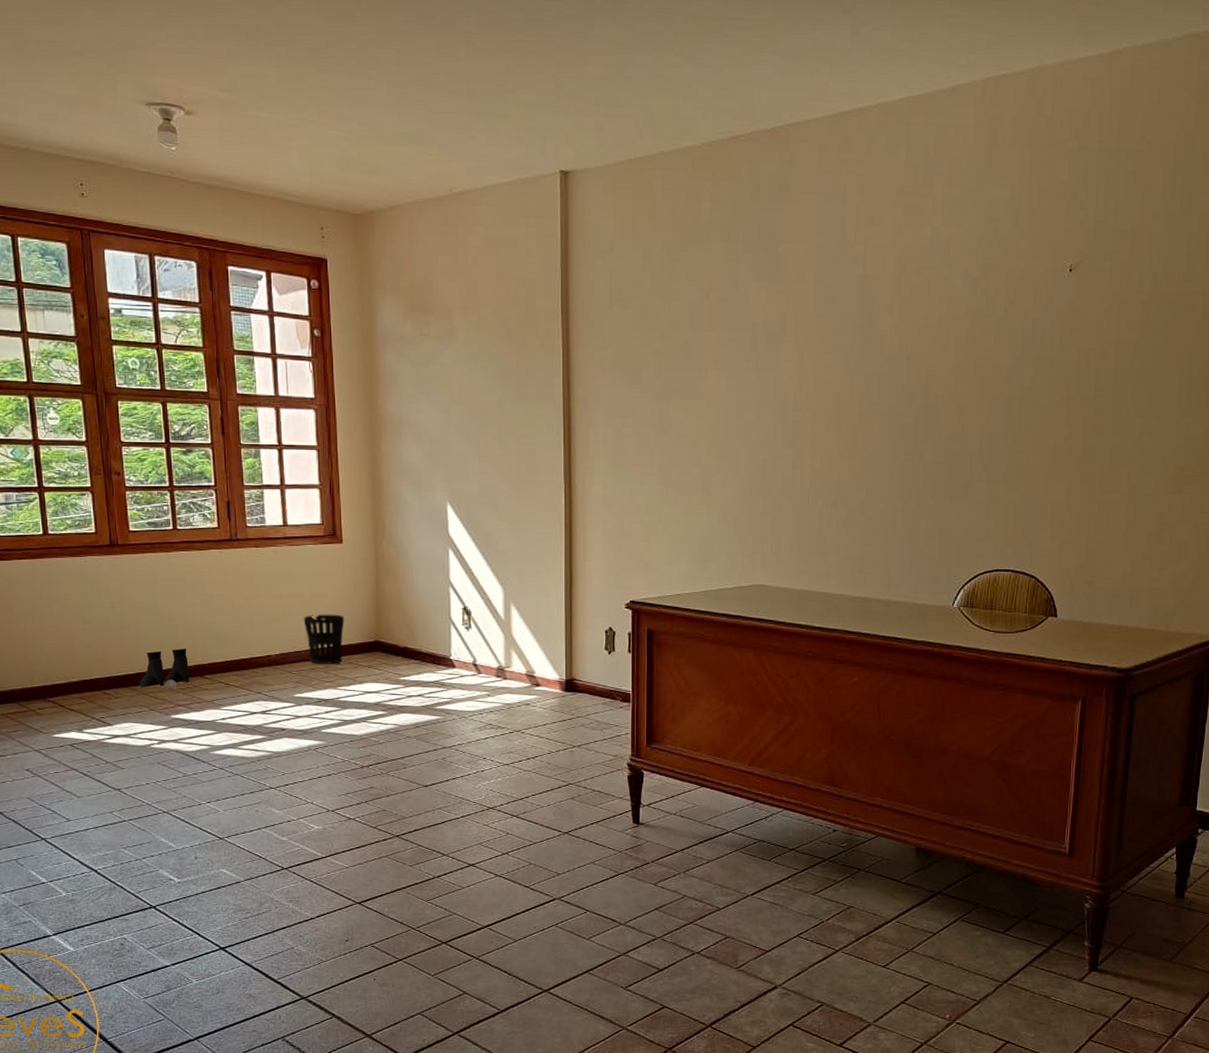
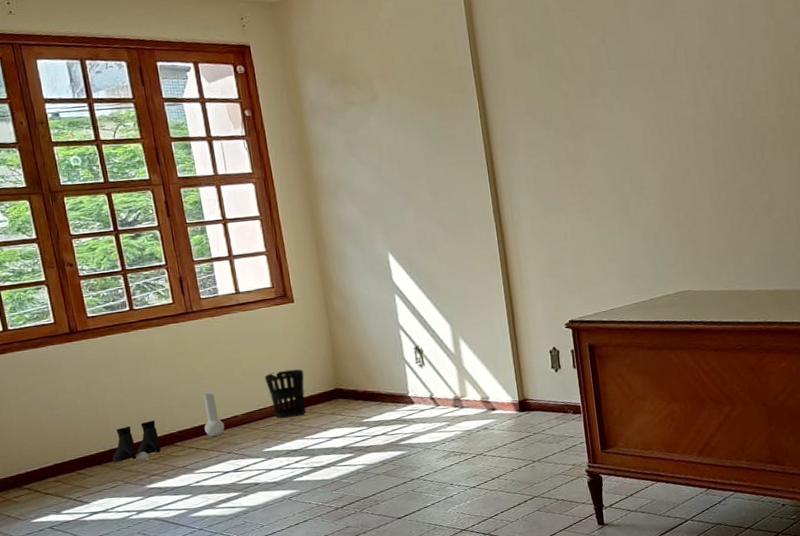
vase: none [236,627,257,674] -> present [203,392,225,437]

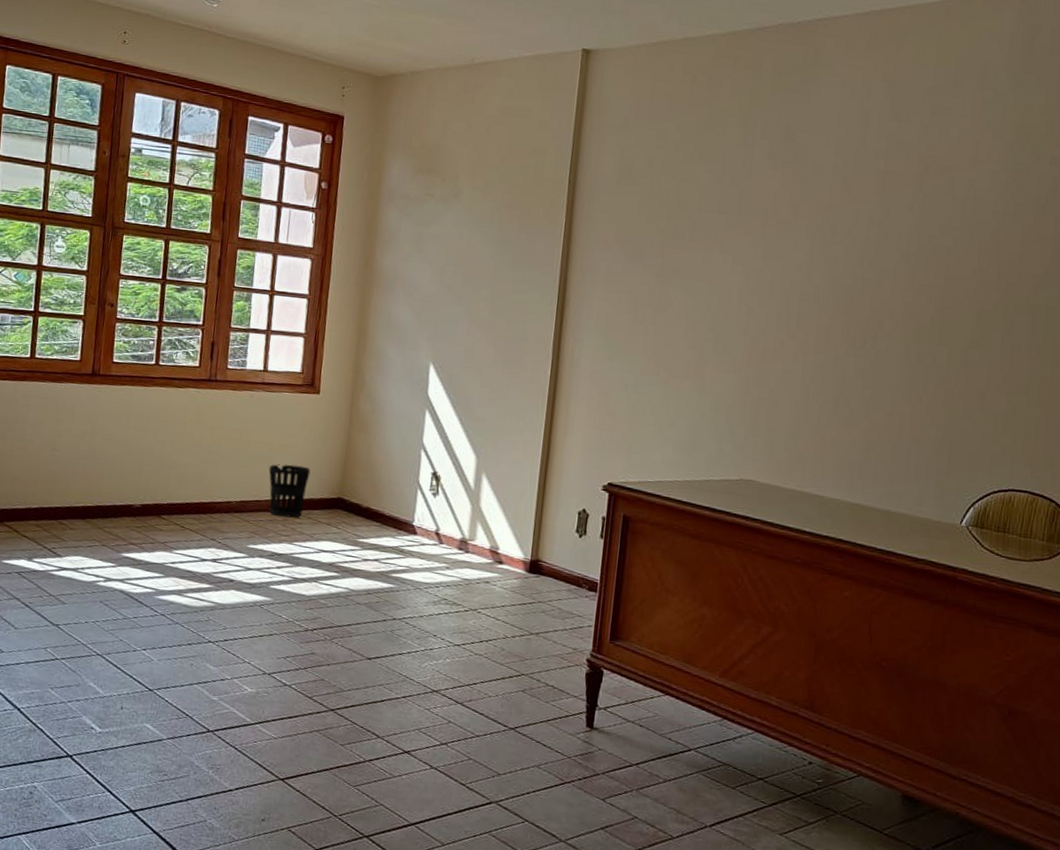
boots: present [112,420,161,463] -> none [96,485,149,527]
vase: present [203,392,225,437] -> none [194,469,216,519]

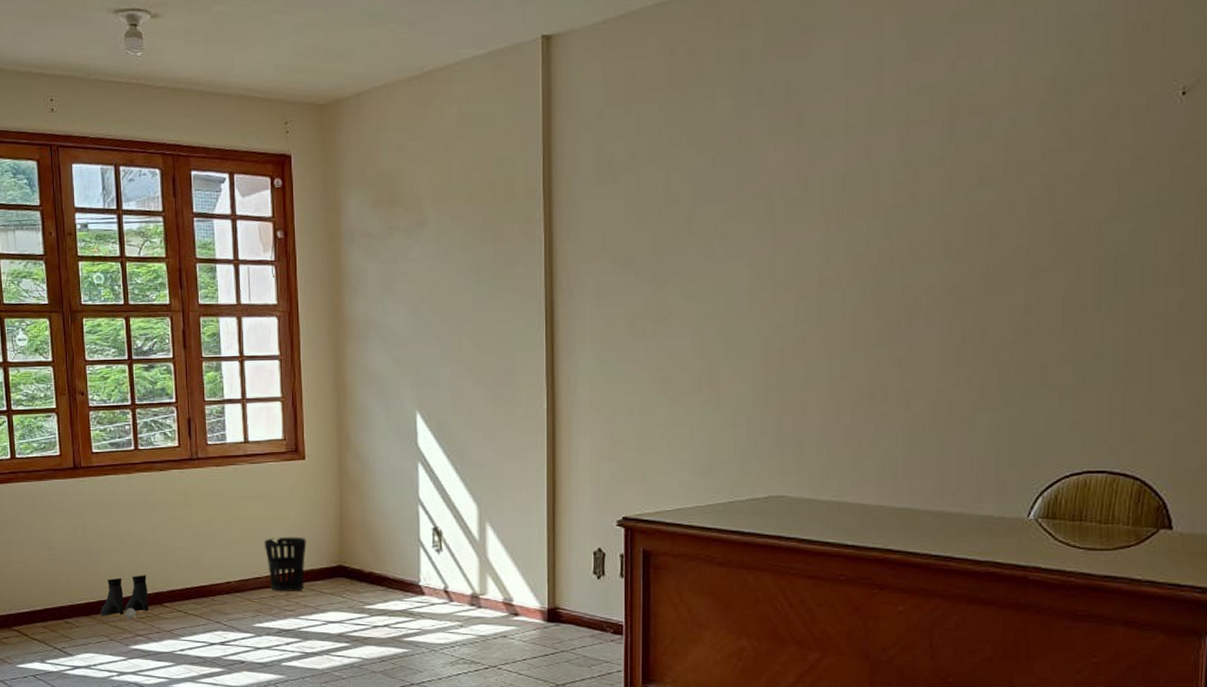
boots: none [96,485,149,527] -> present [100,575,149,619]

